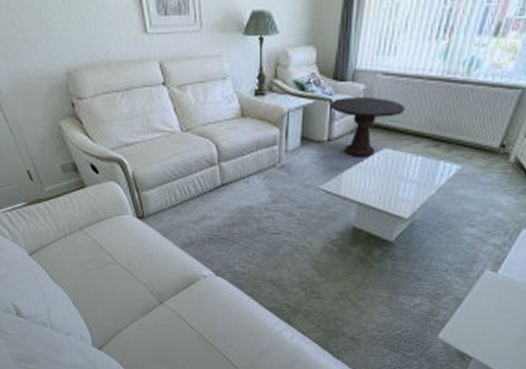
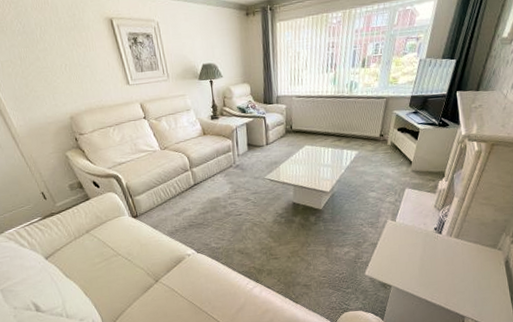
side table: present [330,96,406,159] -> none [264,112,315,154]

